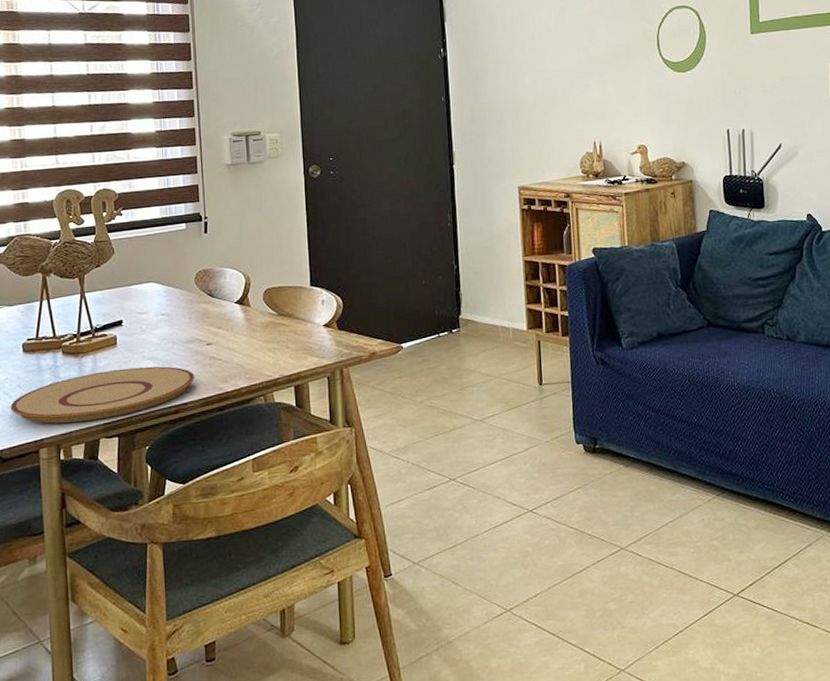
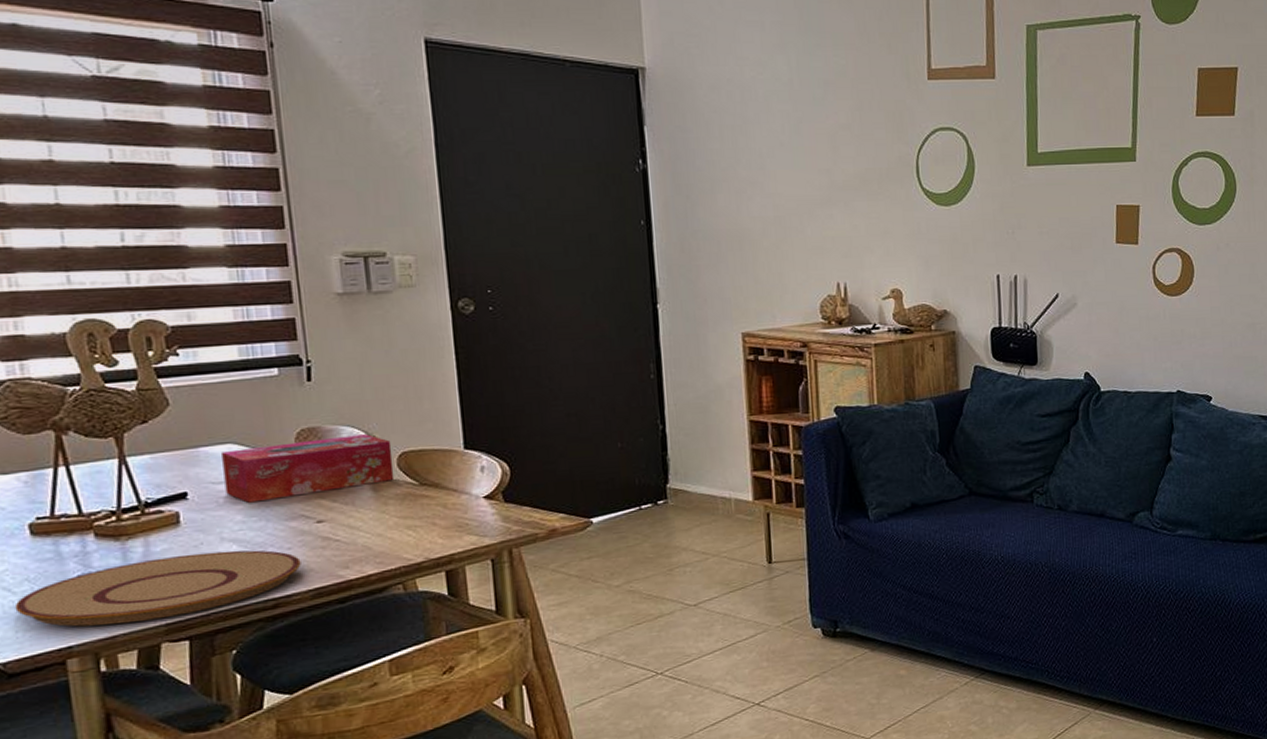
tissue box: none [146,274,261,329] -> present [222,434,395,503]

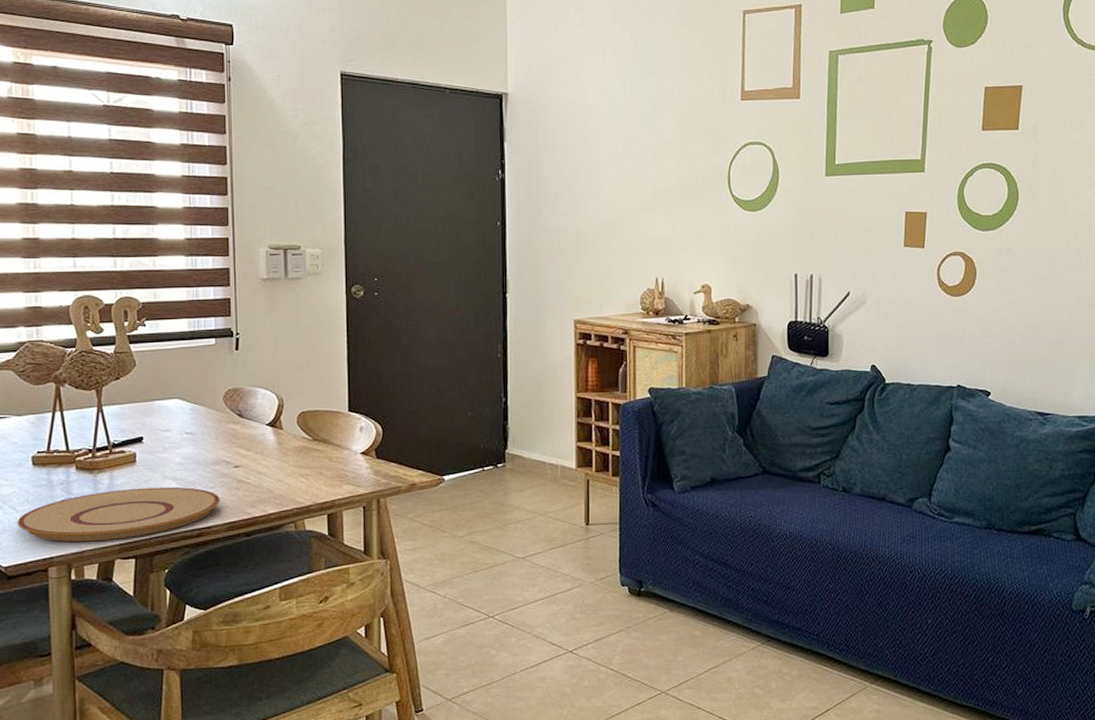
tissue box: present [222,434,395,503] -> none [170,396,294,448]

